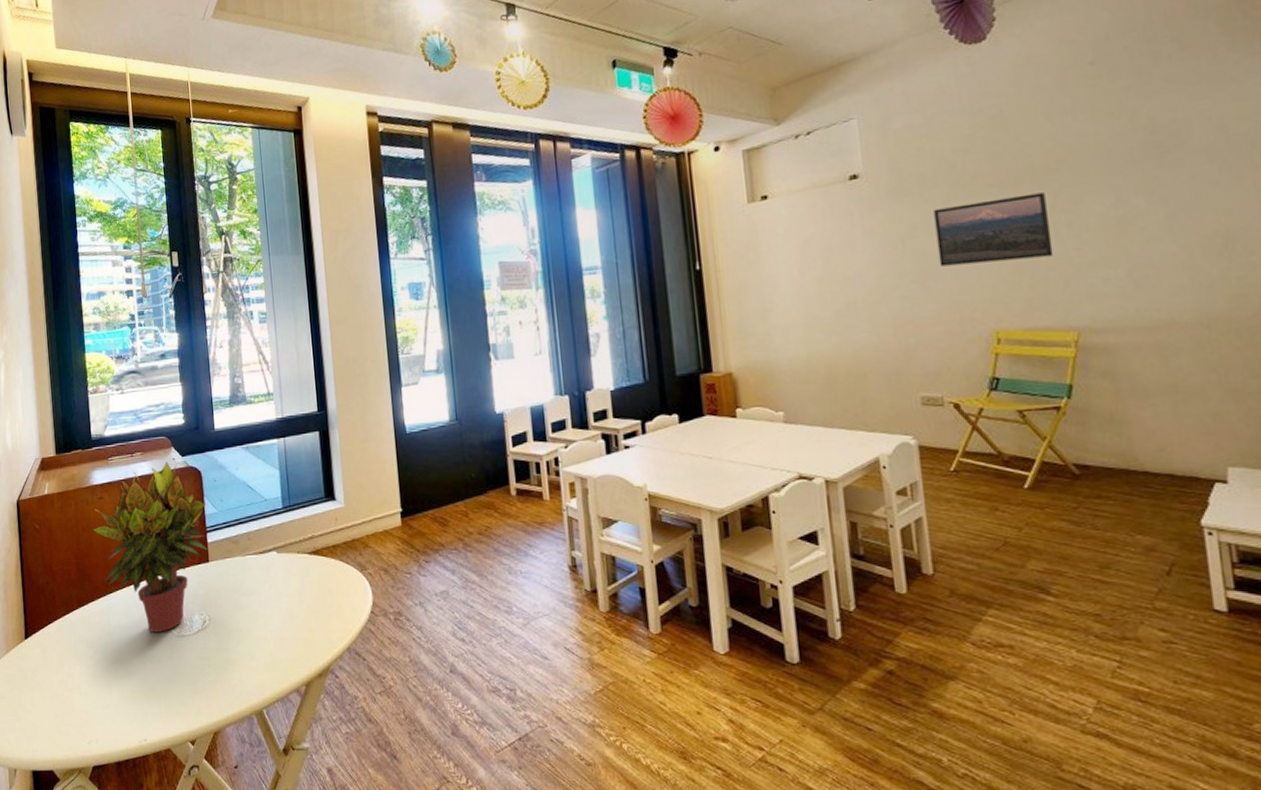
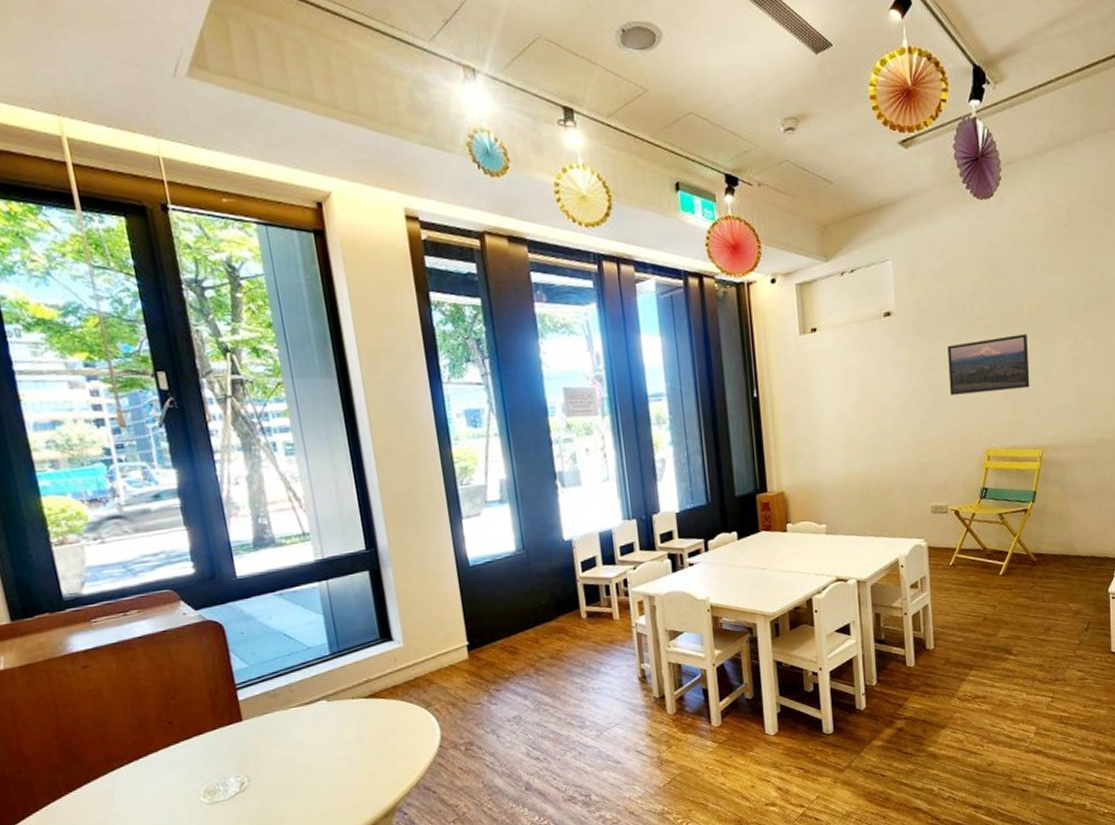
potted plant: present [92,461,208,632] -> none [76,617,240,804]

